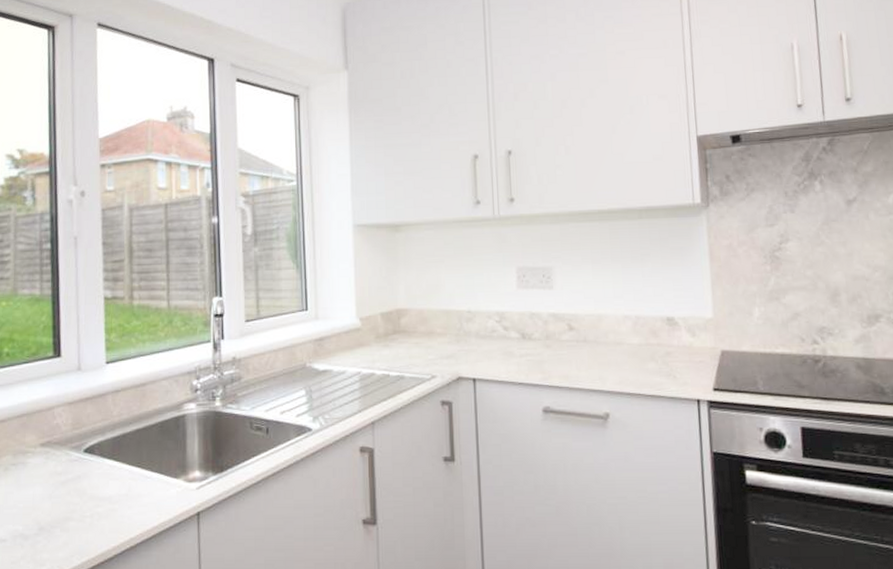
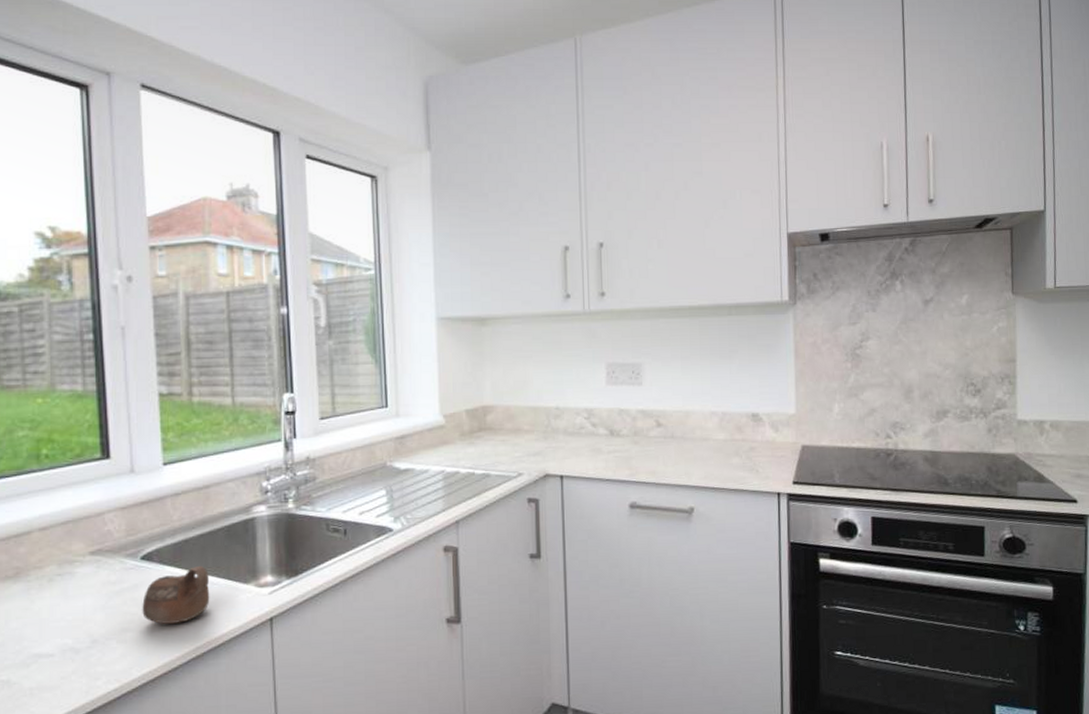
cup: none [83,459,144,516] -> present [142,565,210,625]

